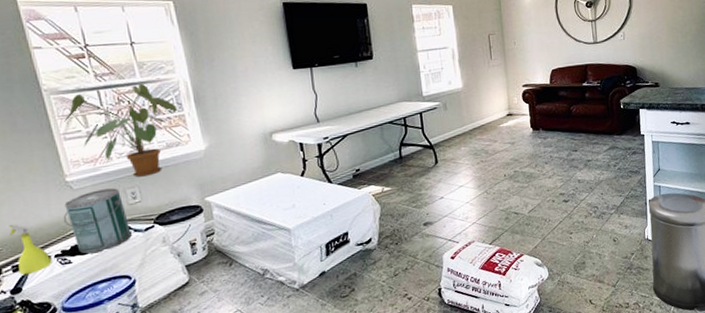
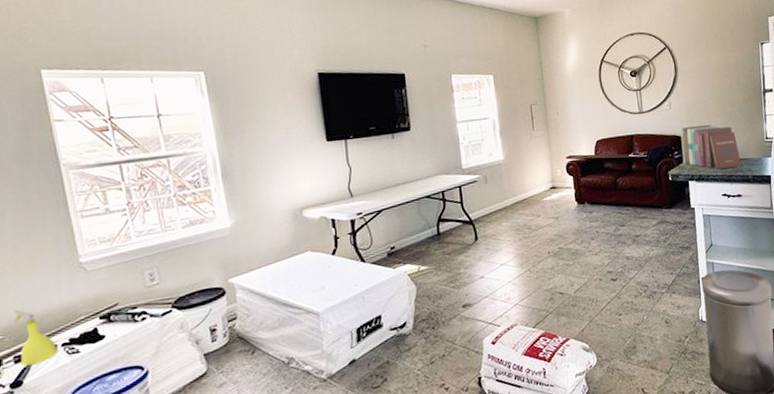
paint can: present [63,188,132,255] -> none [73,269,147,343]
house plant: present [64,83,178,177] -> none [82,157,204,257]
books: none [633,55,691,98] -> present [680,125,741,169]

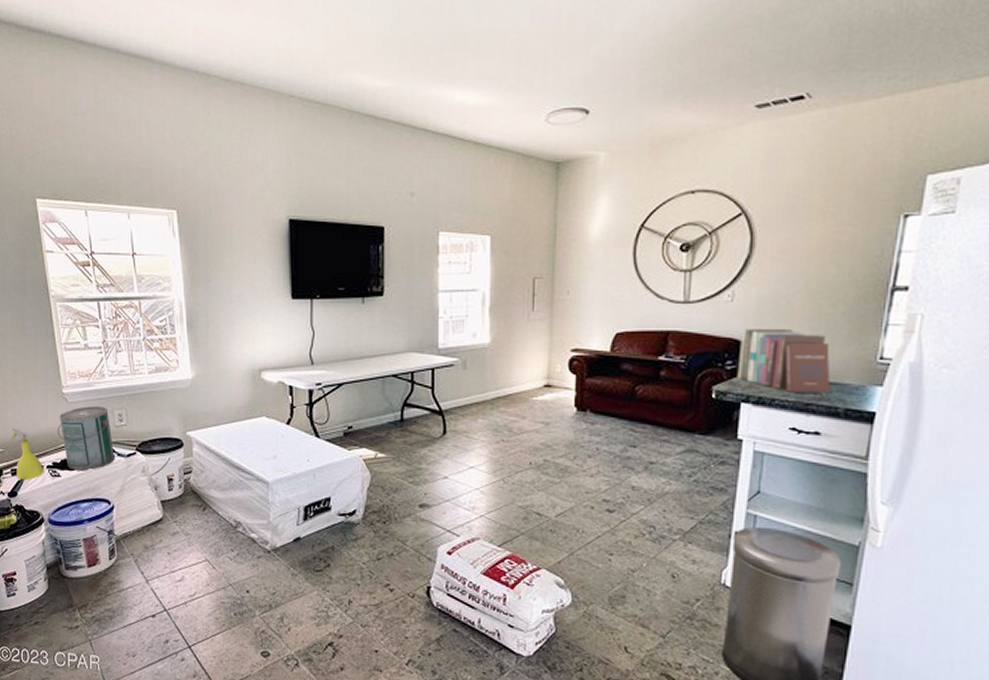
paint can: none [73,269,147,343] -> present [57,406,115,471]

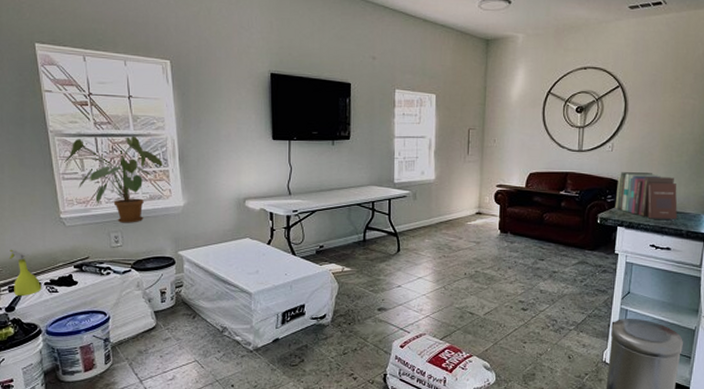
paint can: present [57,406,115,471] -> none [54,229,111,287]
house plant: none [66,298,170,399] -> present [64,135,163,223]

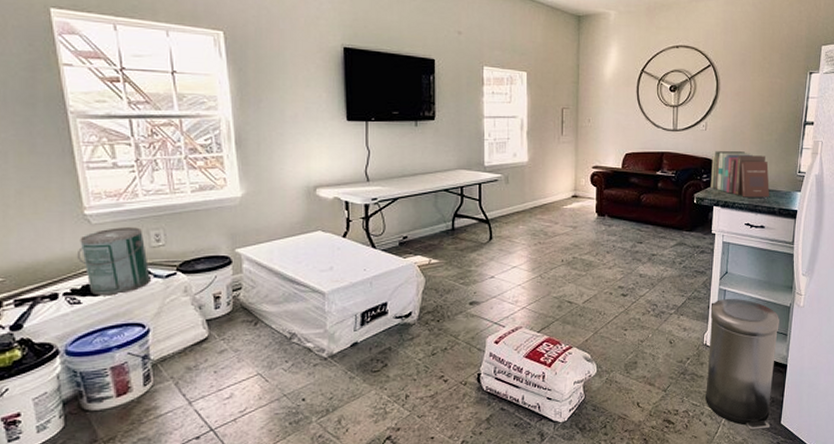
spray bottle: present [10,249,42,297] -> none [15,254,60,312]
paint can: none [54,229,111,287] -> present [76,227,150,296]
house plant: present [64,135,163,223] -> none [89,117,216,218]

